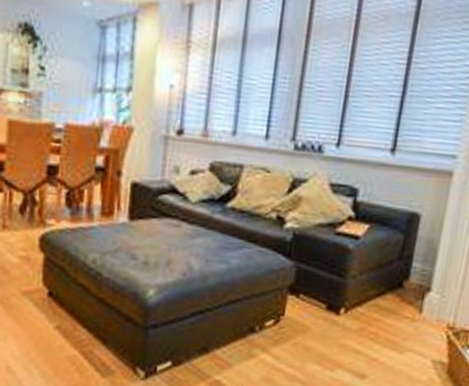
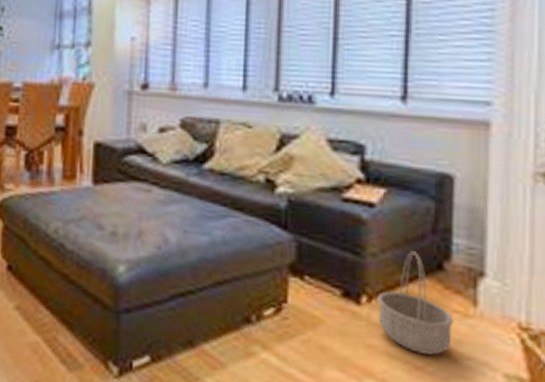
basket: none [351,273,404,350] -> present [377,251,454,356]

